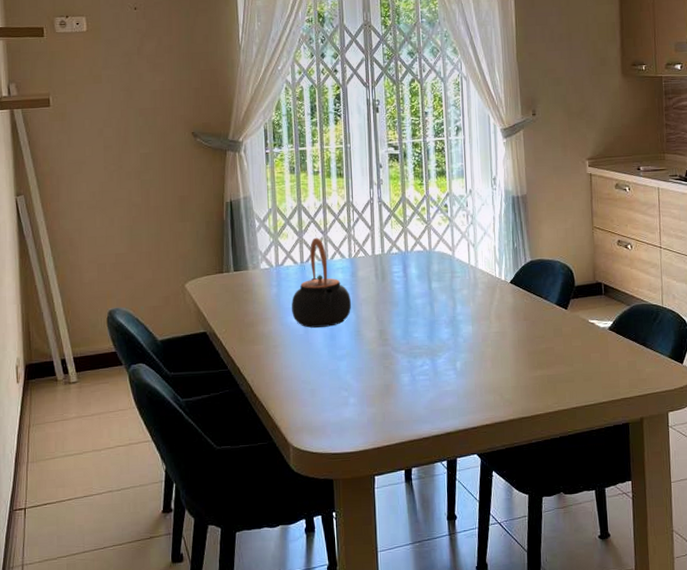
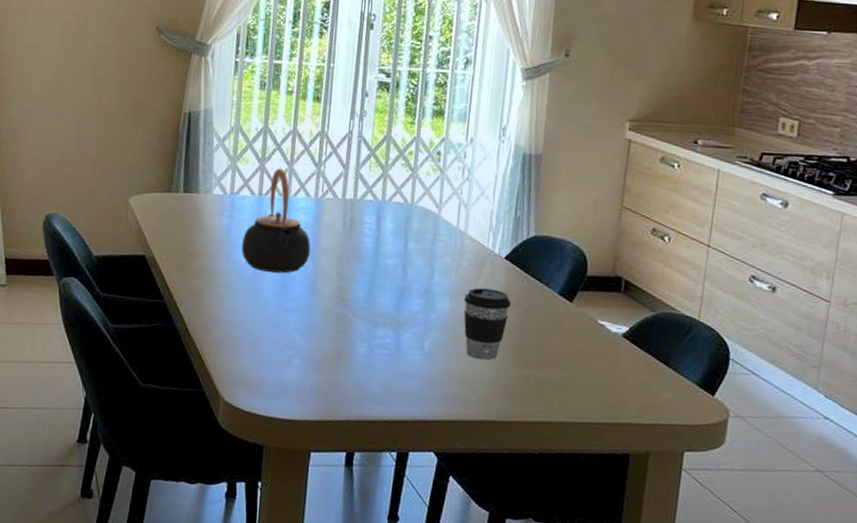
coffee cup: none [483,309,521,370] -> present [463,287,512,361]

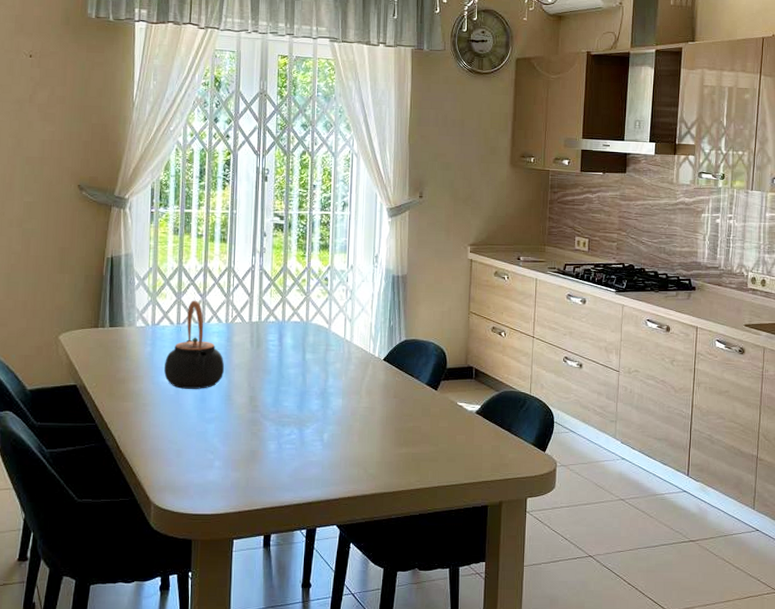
coffee cup: present [463,287,512,361] -> none [353,386,391,444]

